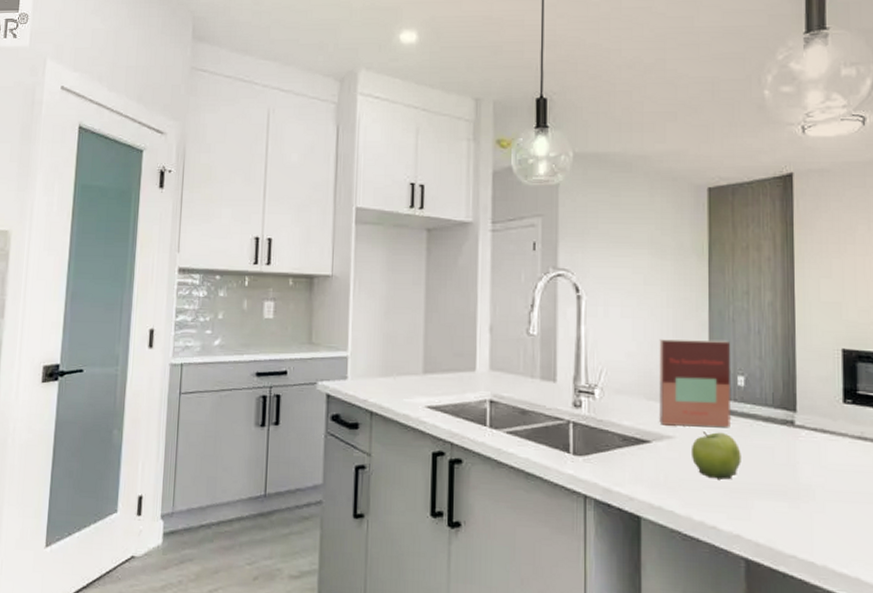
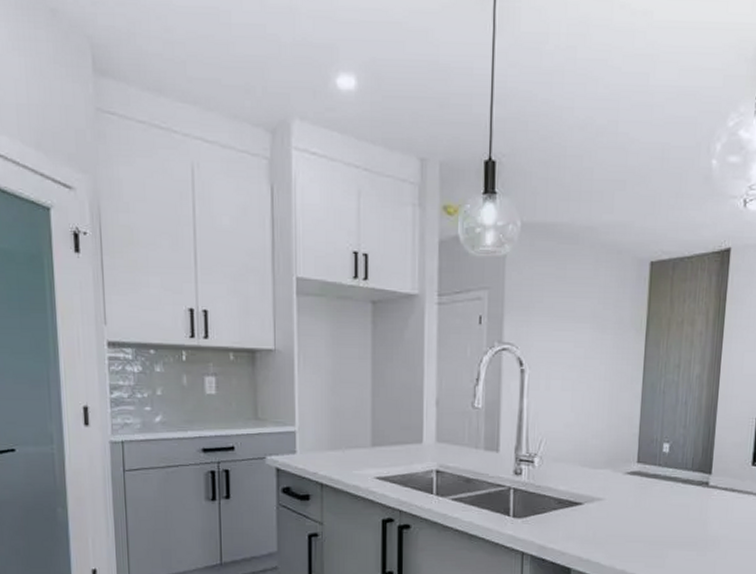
book: present [659,339,730,428] -> none [591,410,659,490]
fruit: present [690,431,741,480] -> none [617,493,661,534]

